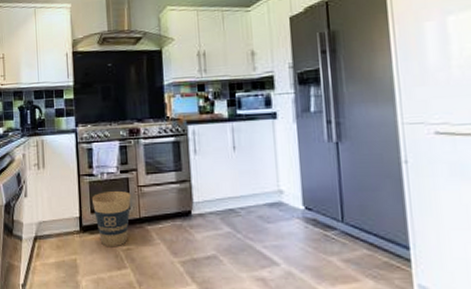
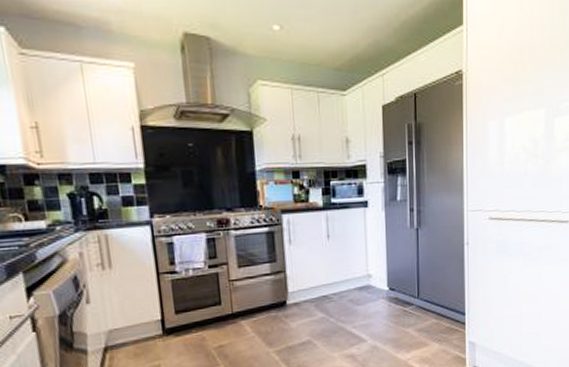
trash can: present [91,191,131,247] -> none [174,287,222,348]

